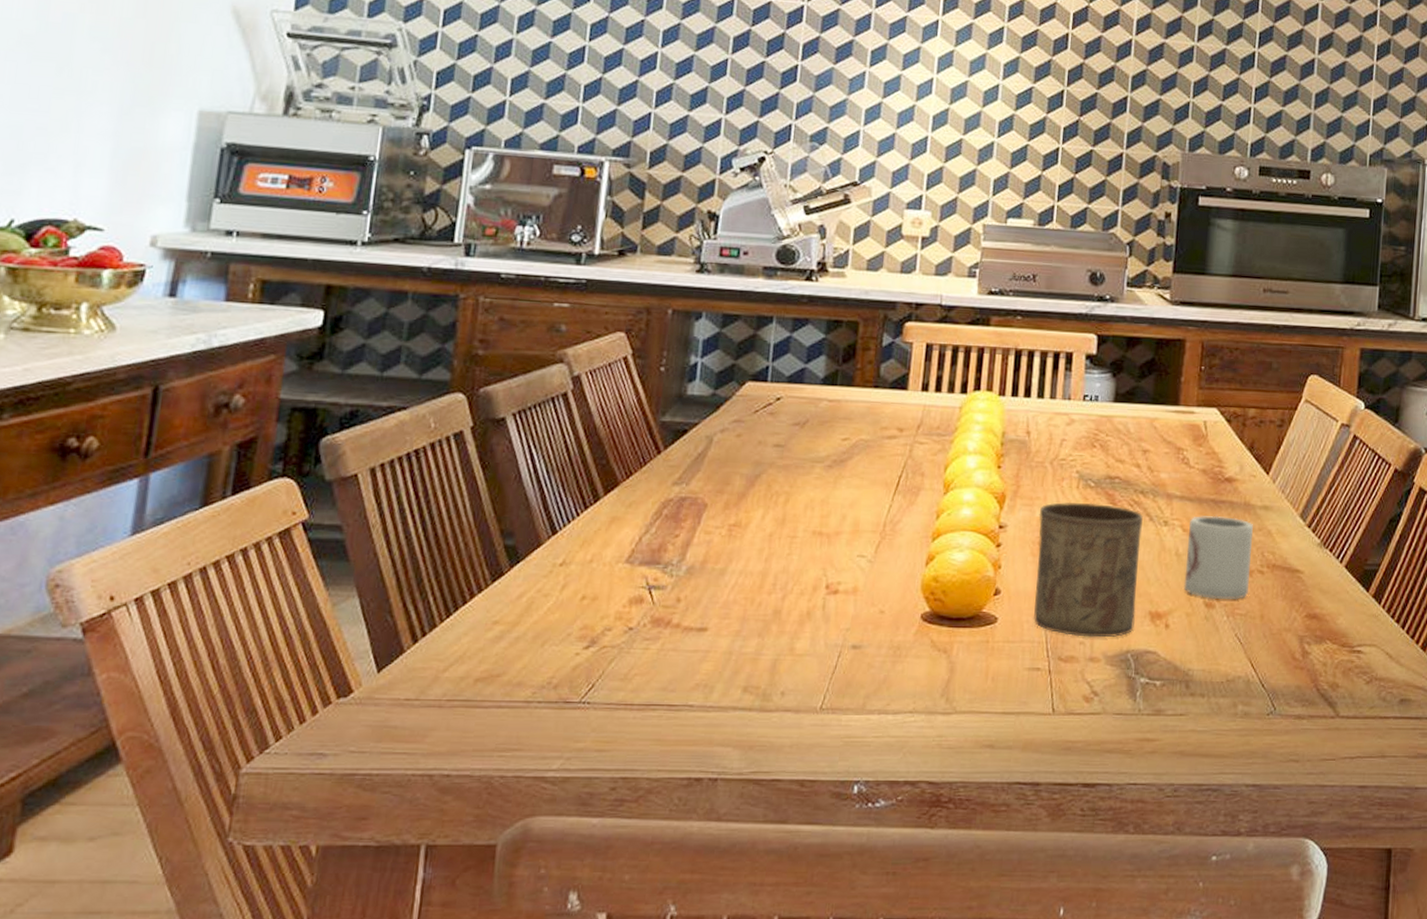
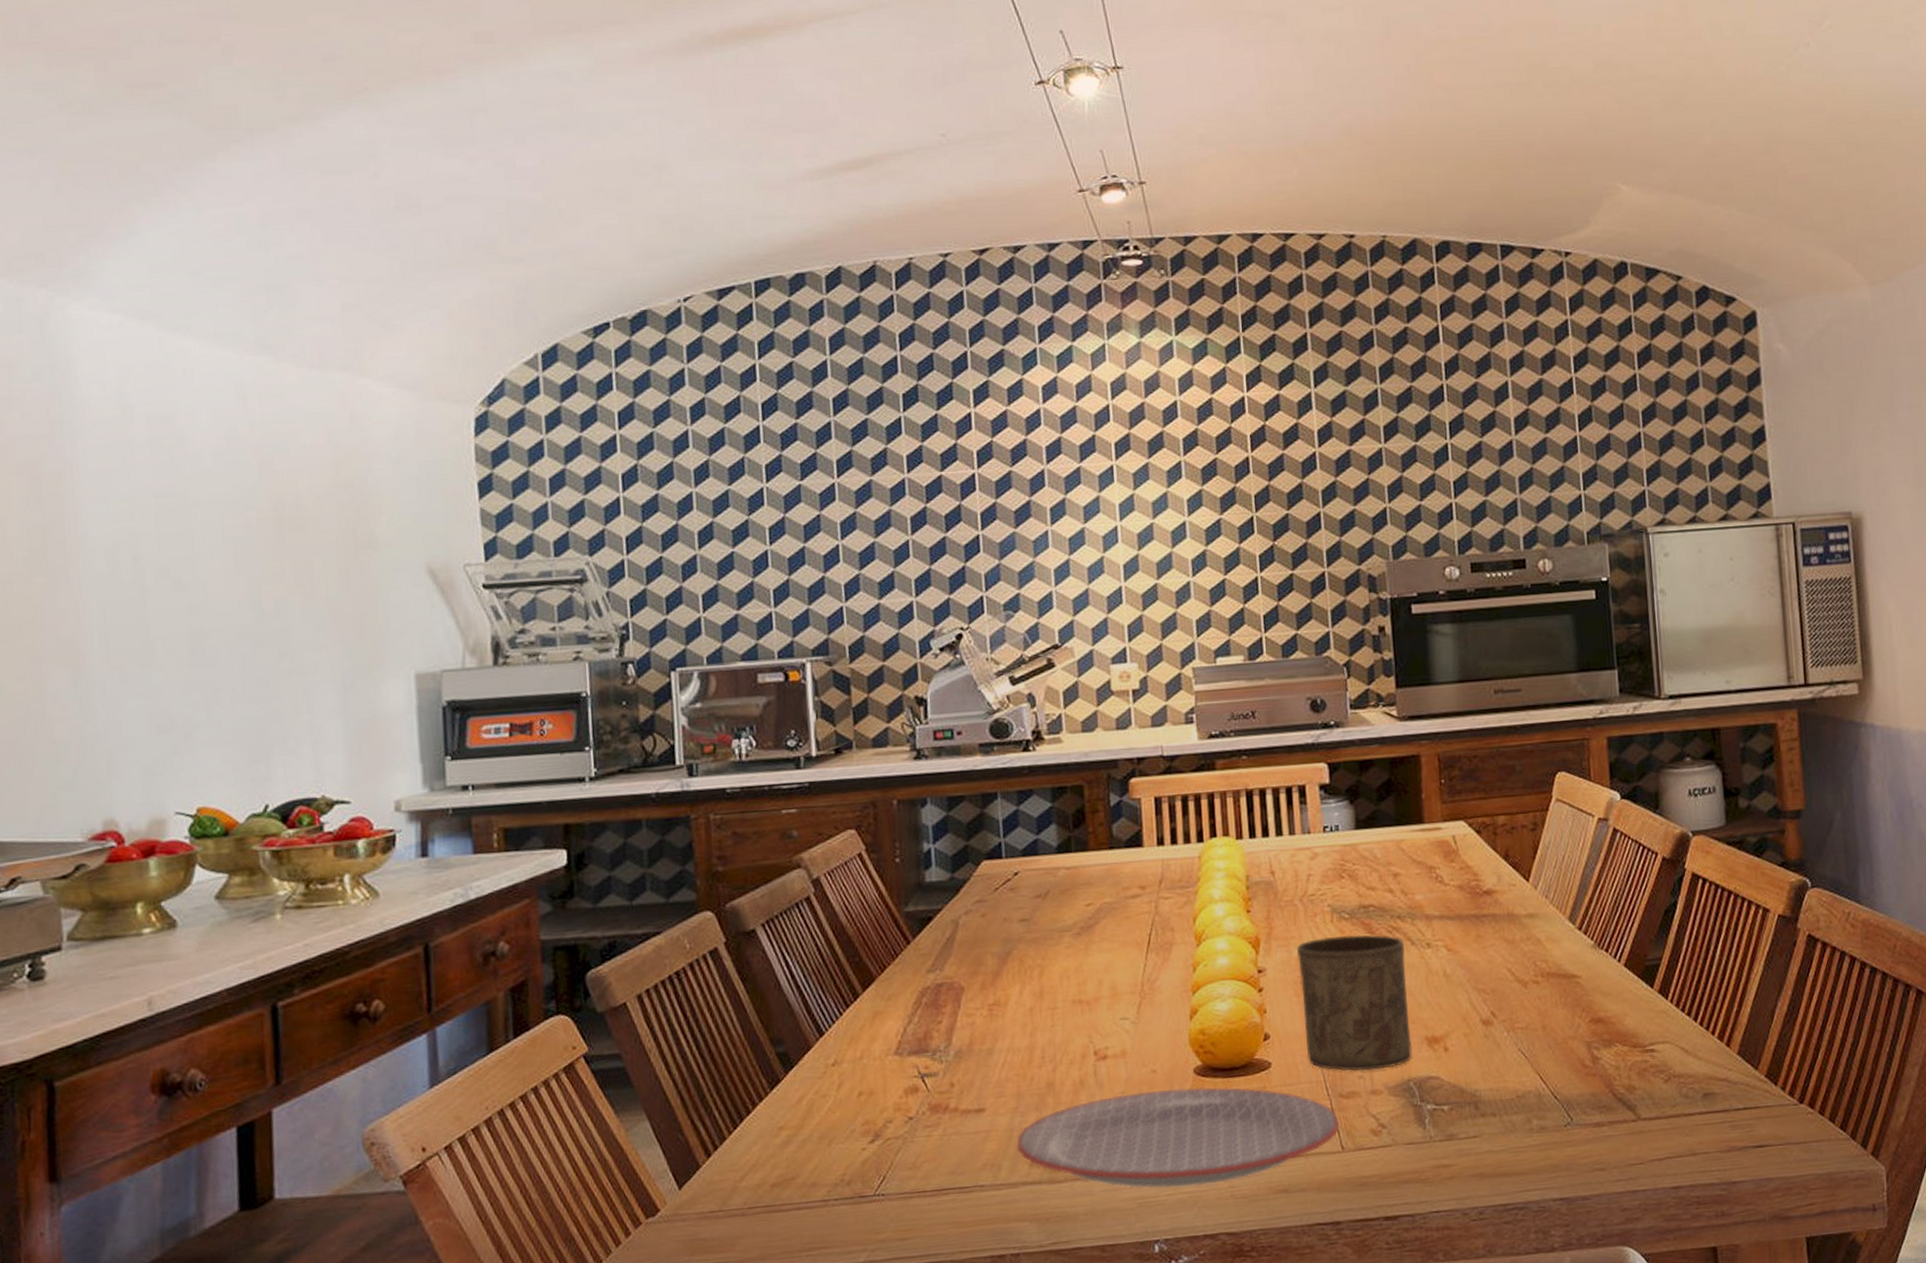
plate: none [733,630,1054,731] -> present [1017,1087,1340,1188]
cup: present [1184,515,1253,599] -> none [1453,930,1527,1016]

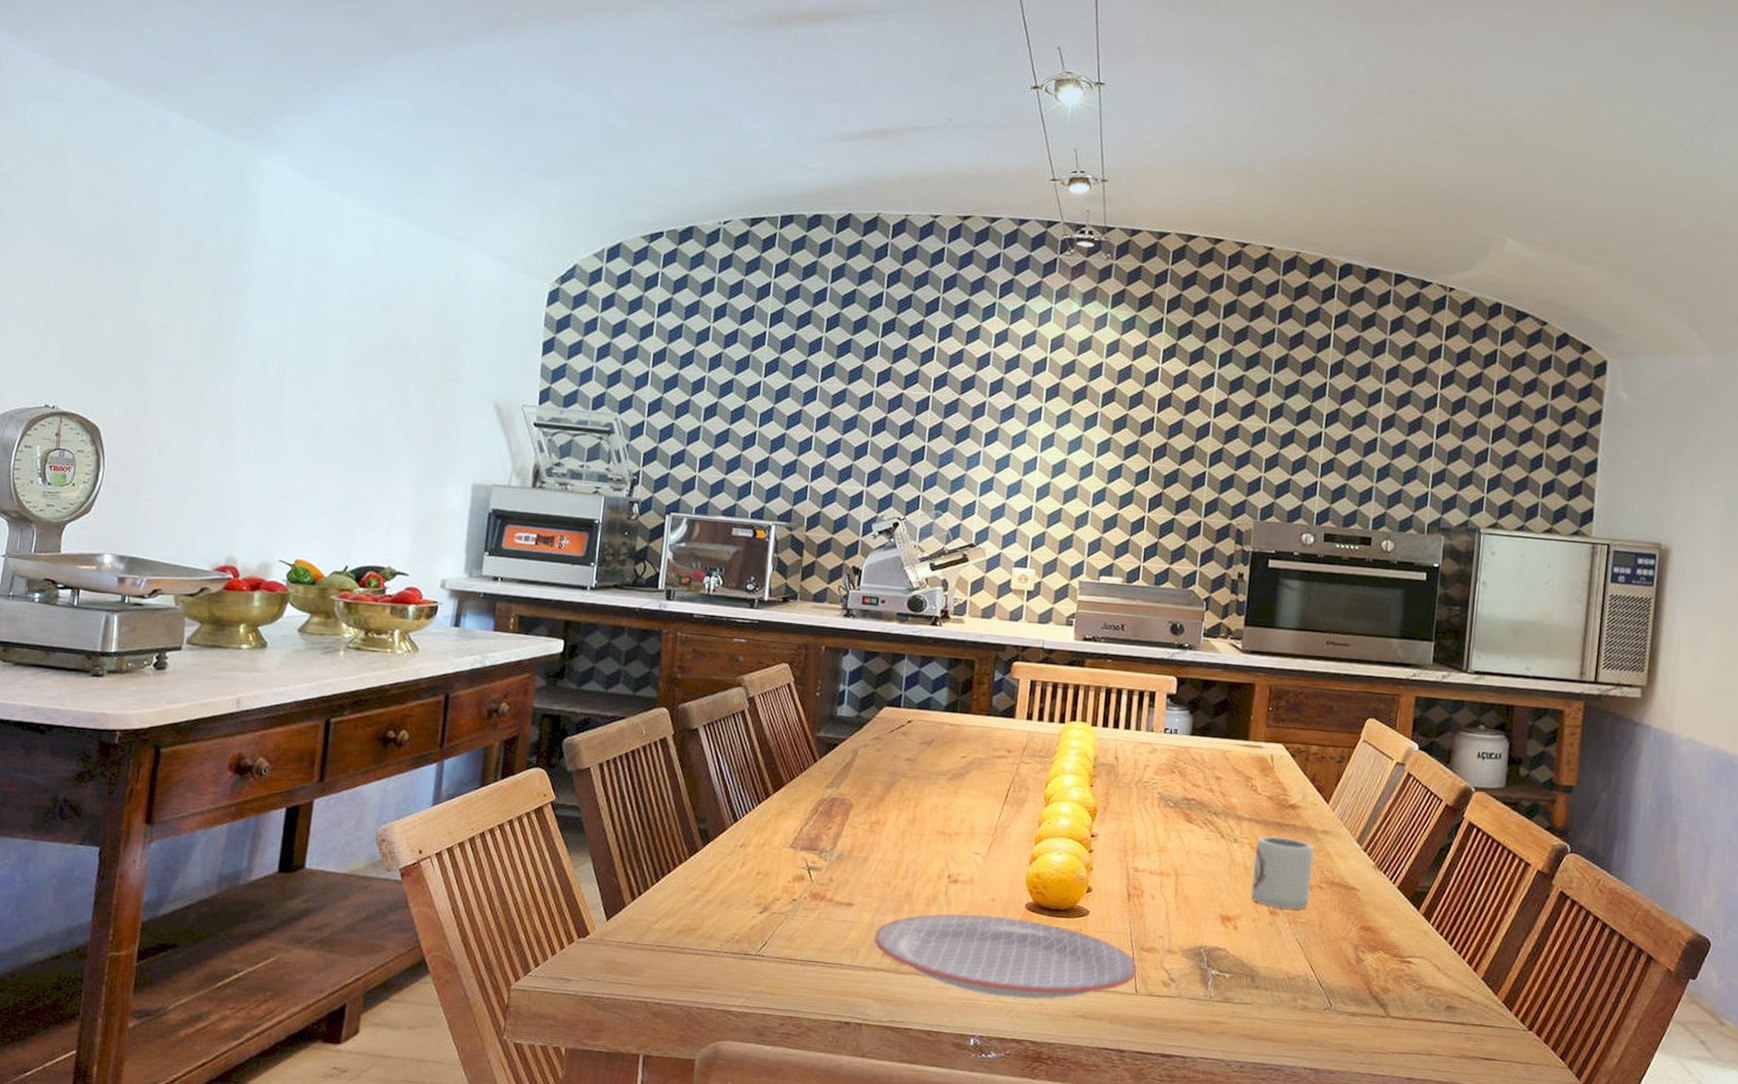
cup: present [1296,934,1412,1072] -> none [1120,818,1215,934]
cup: none [1453,930,1527,1016] -> present [1251,836,1314,909]

